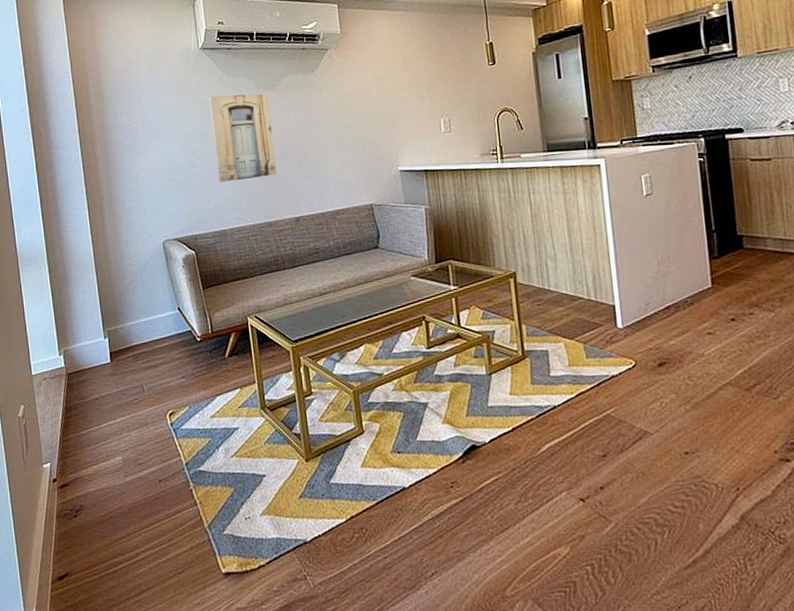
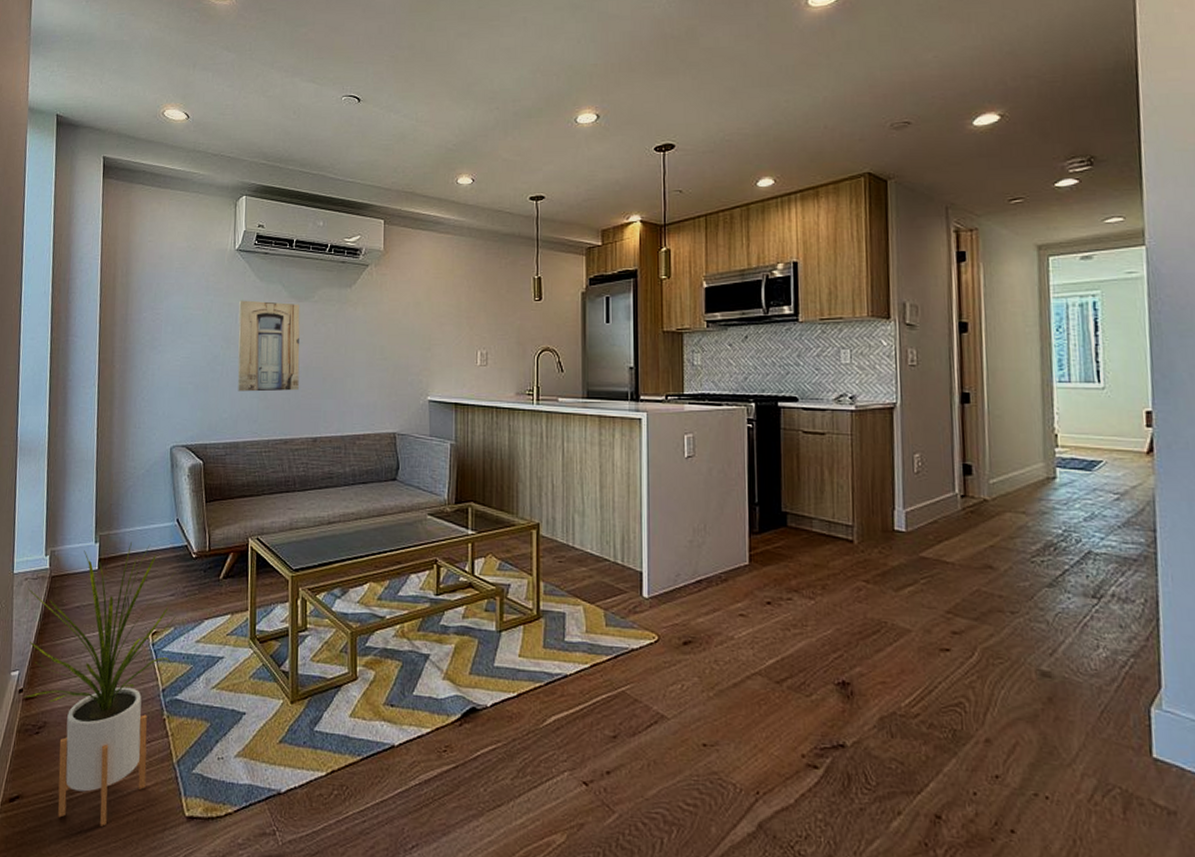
house plant: none [48,333,190,591] -> present [24,541,176,827]

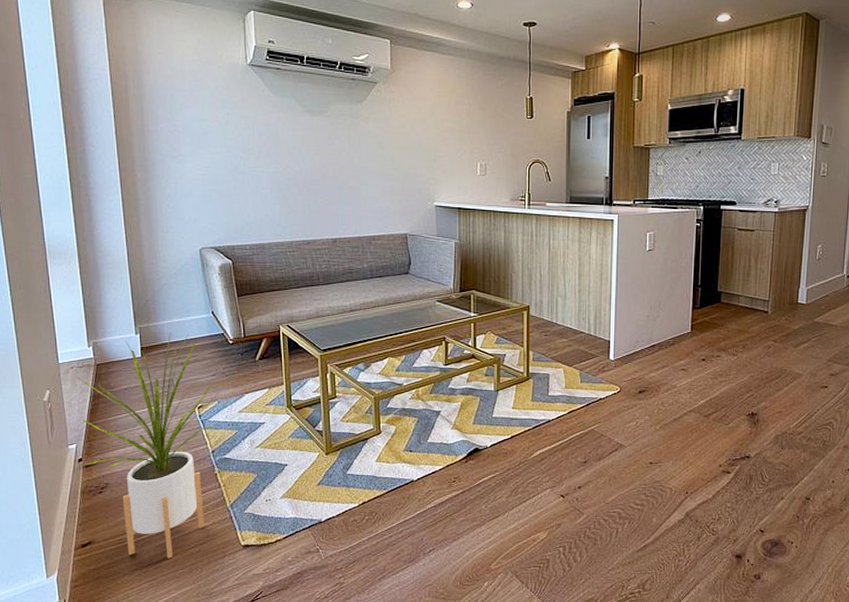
wall art: present [237,300,300,392] -> none [254,113,317,199]

